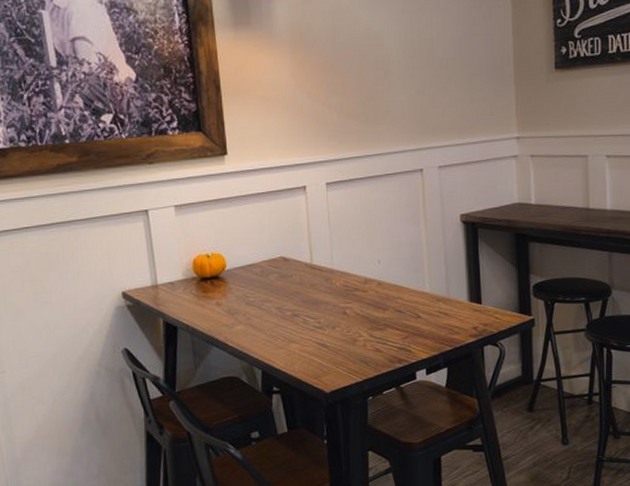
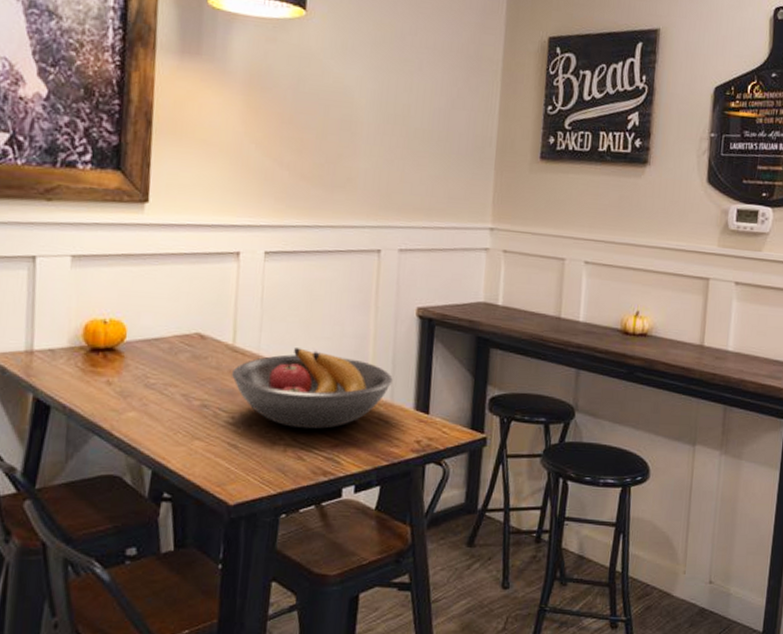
fruit bowl: none [313,260,447,326] -> present [231,348,393,429]

